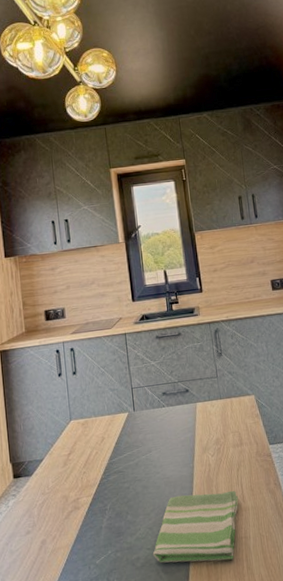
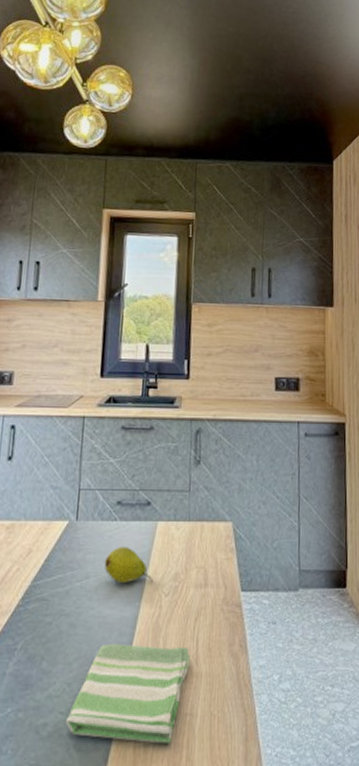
fruit: none [160,424,200,453] -> present [104,546,153,584]

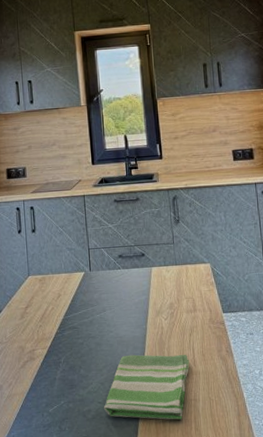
fruit: present [104,546,153,584] -> none [115,287,154,314]

